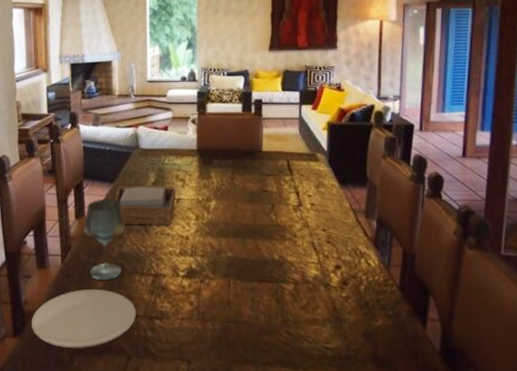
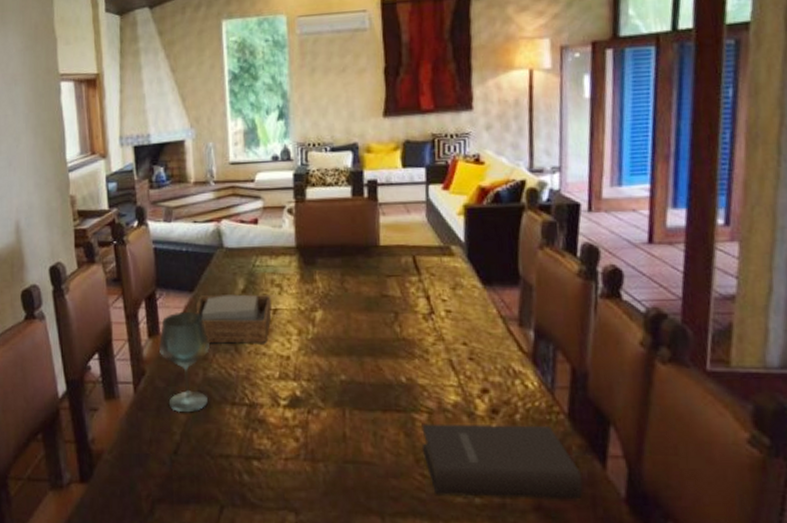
plate: present [31,290,136,349] -> none [100,424,228,497]
book: none [288,292,409,352] -> present [421,423,583,500]

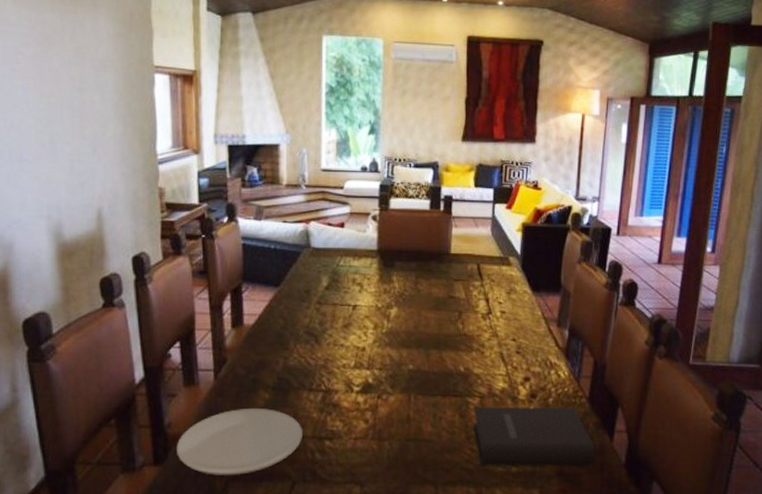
plate: none [100,424,228,497] -> present [176,409,302,477]
wine glass: present [159,311,210,413] -> none [242,304,291,398]
napkin holder: present [197,294,272,344] -> none [281,290,352,335]

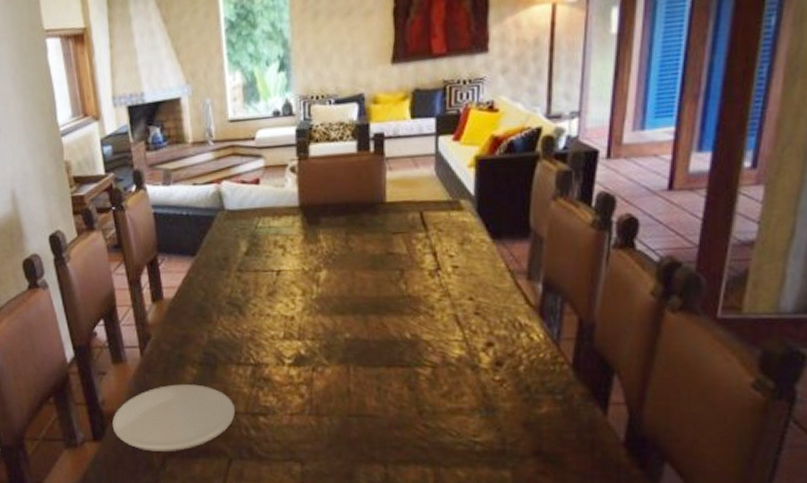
book: present [472,406,595,467] -> none [424,376,583,445]

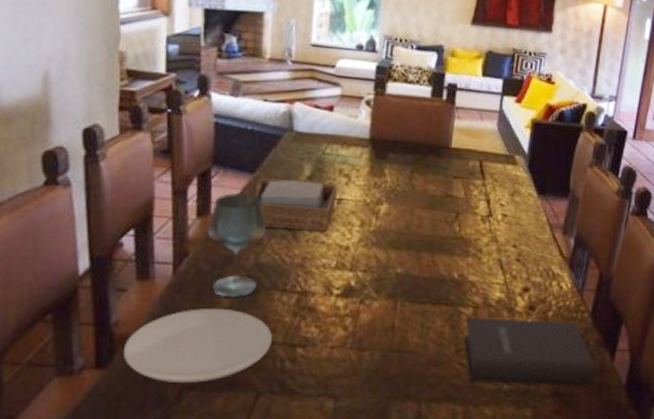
wine glass: none [163,276,214,374] -> present [208,192,266,298]
napkin holder: none [199,256,275,306] -> present [256,178,337,232]
book: none [424,376,583,445] -> present [463,317,595,386]

